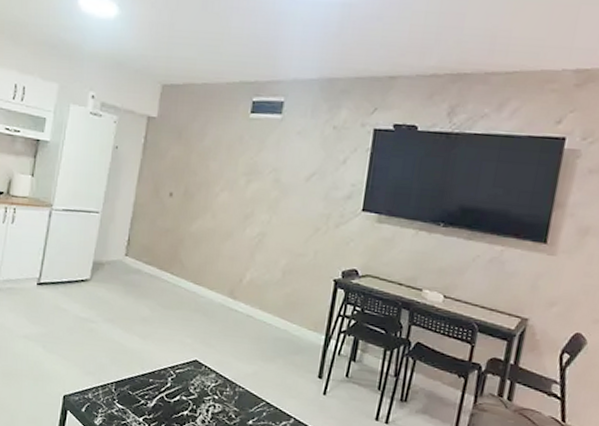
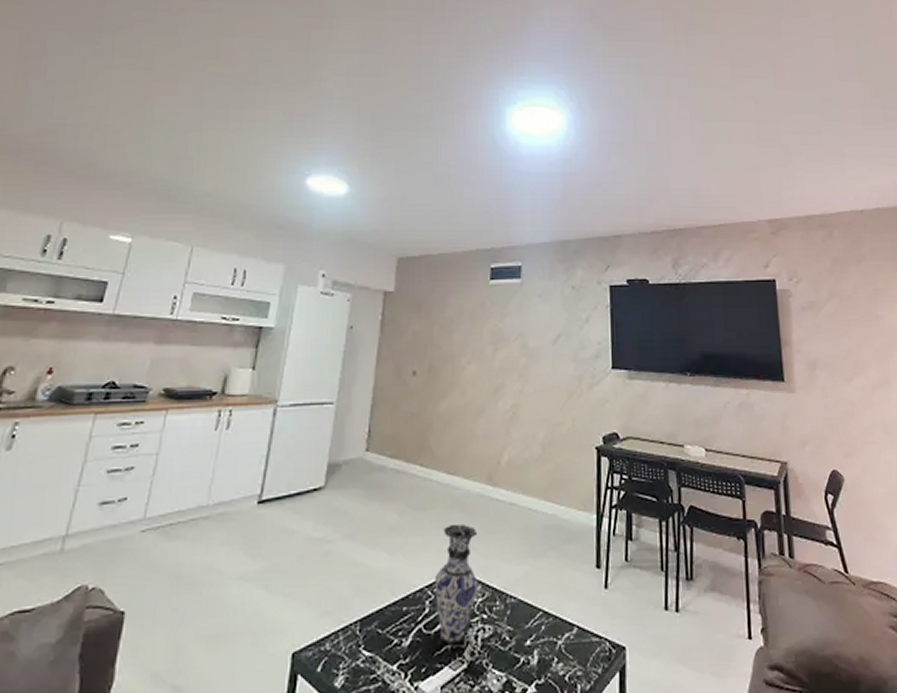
vase: none [176,325,217,413] -> present [434,525,478,645]

